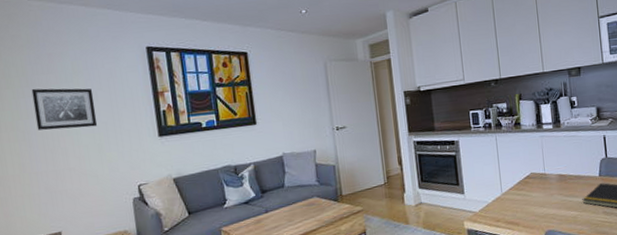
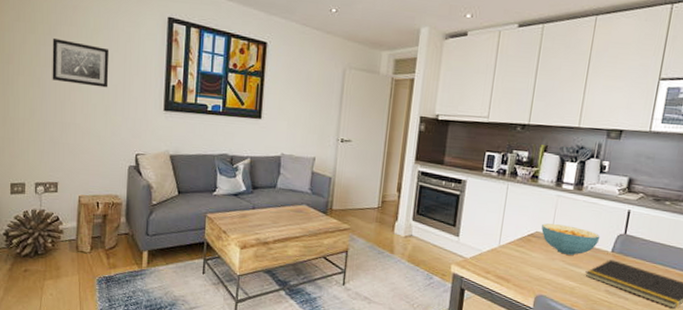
cereal bowl: none [534,161,587,188] -> present [541,223,601,255]

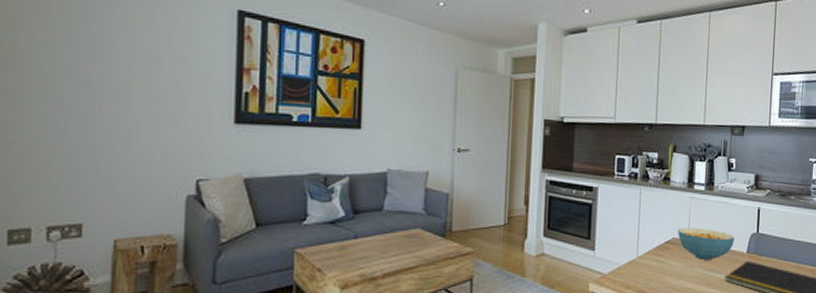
wall art: present [52,37,110,88] -> none [73,34,158,97]

